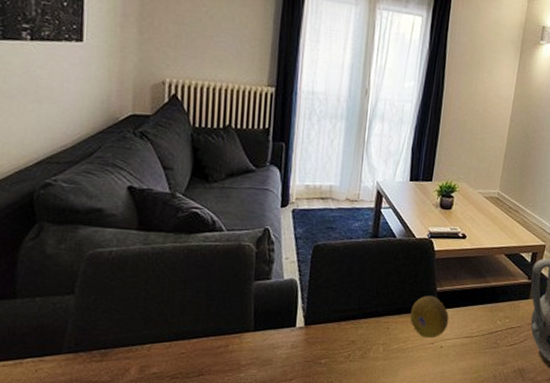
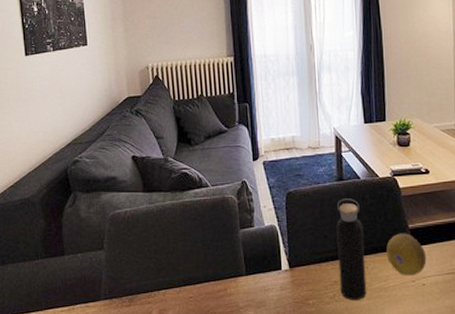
water bottle: none [356,256,391,360] -> present [336,198,367,300]

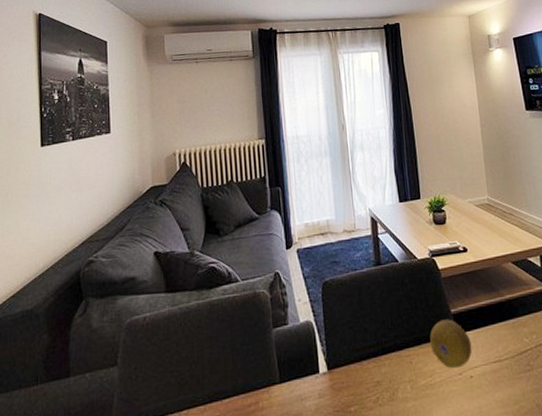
water bottle: present [336,198,367,300] -> none [376,284,413,403]

